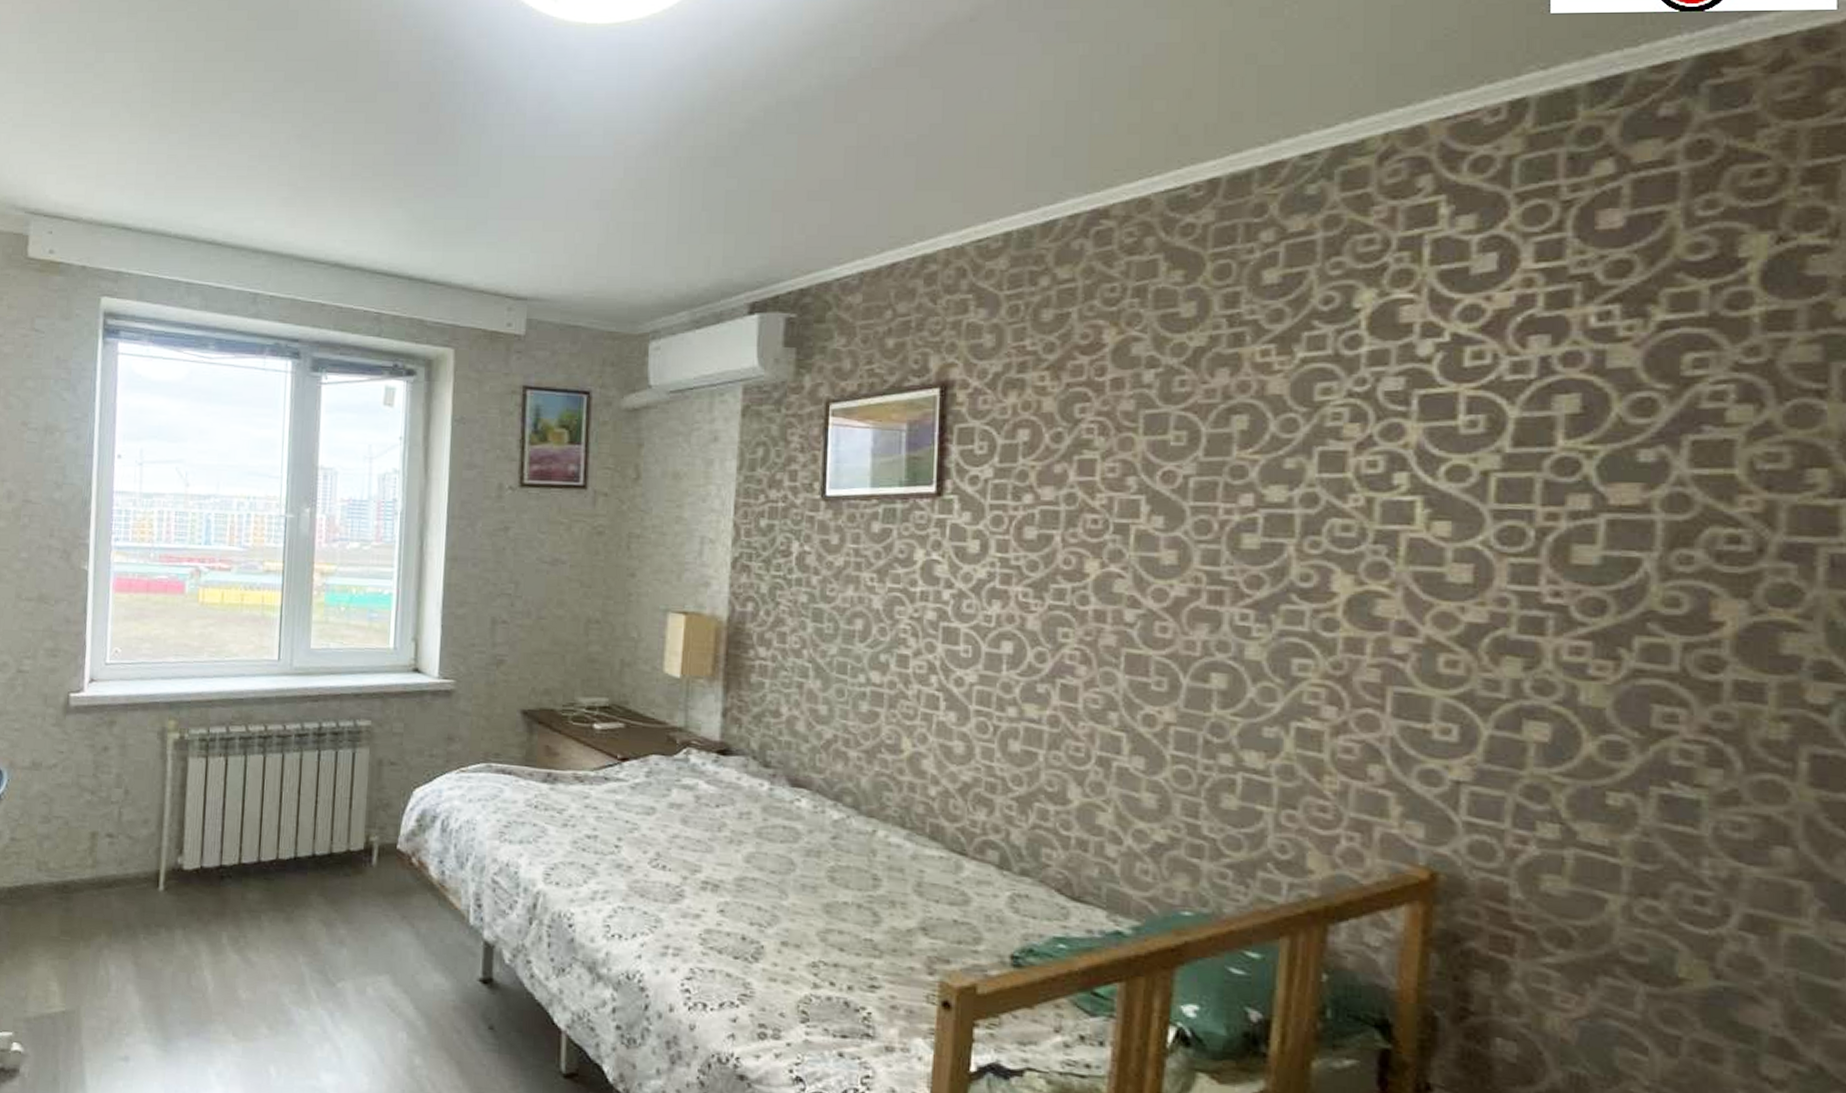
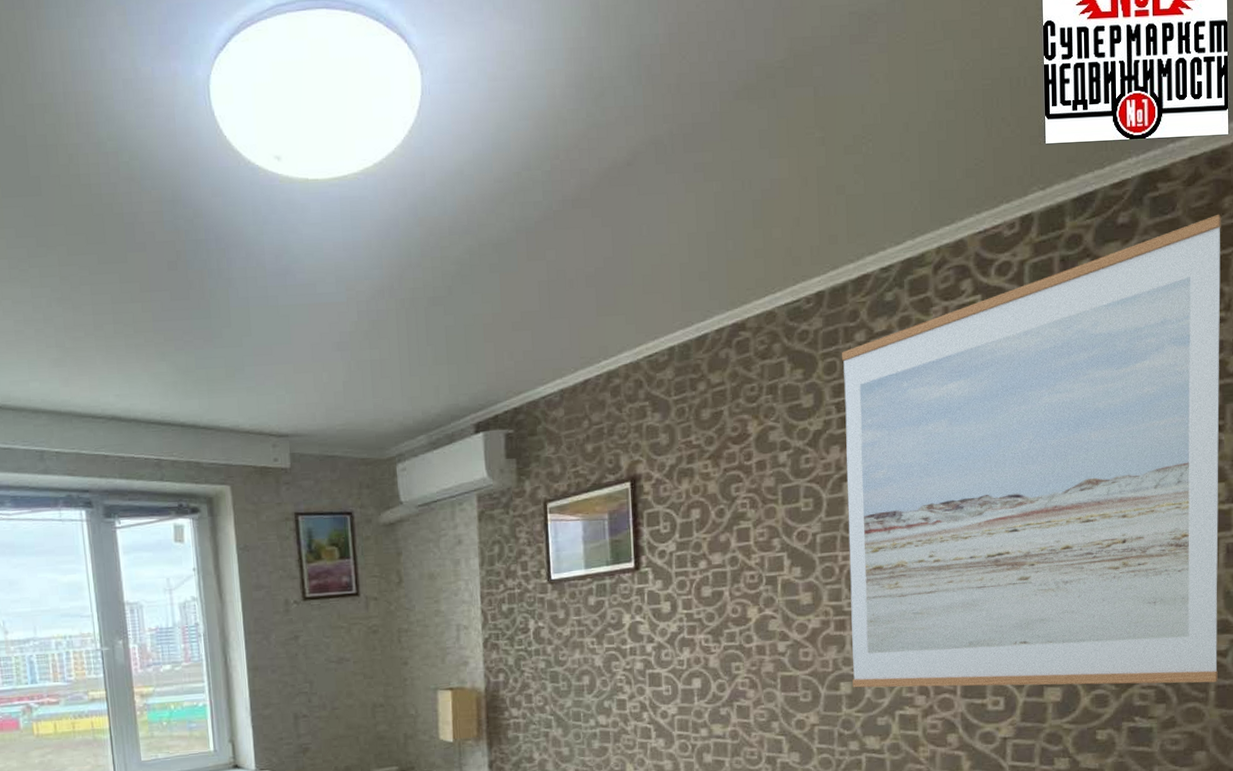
wall art: none [1229,110,1824,749] -> present [842,214,1221,688]

